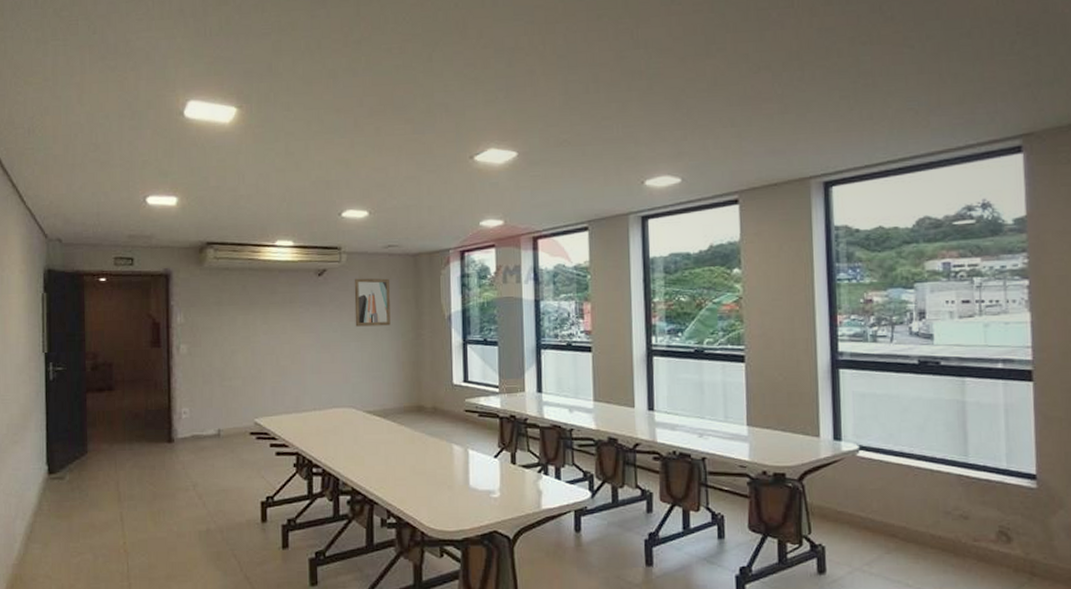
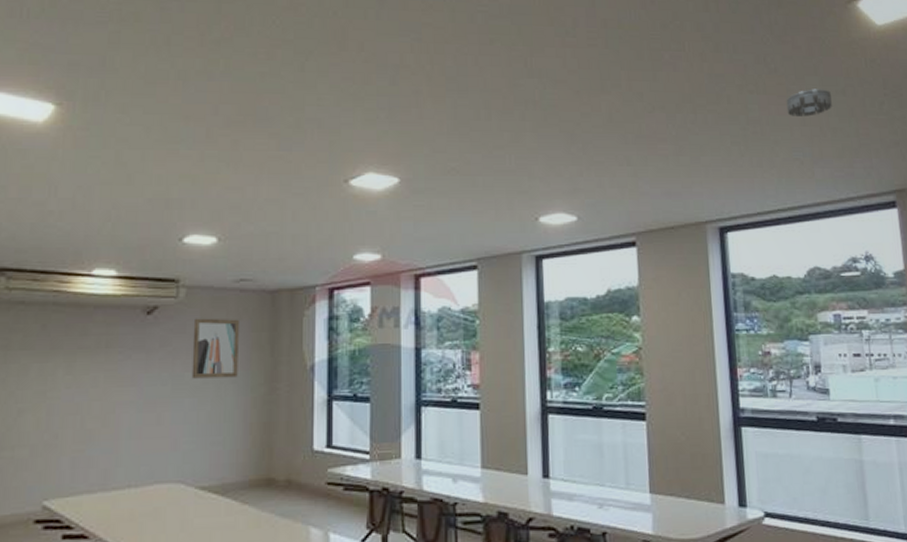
smoke detector: none [902,33,955,66] -> present [786,89,832,118]

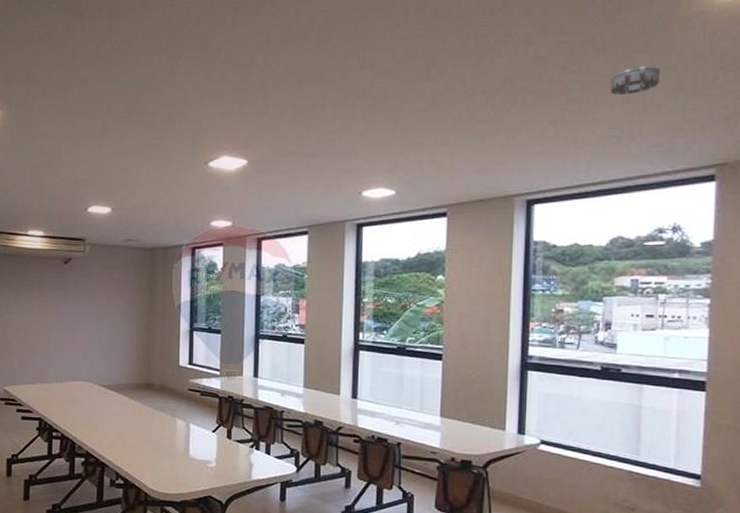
wall art: present [191,318,239,379] -> none [95,267,127,311]

